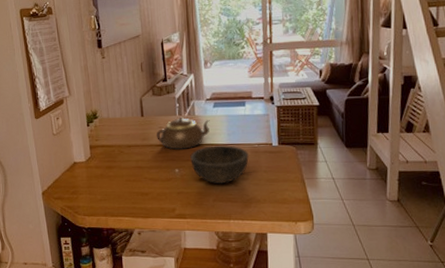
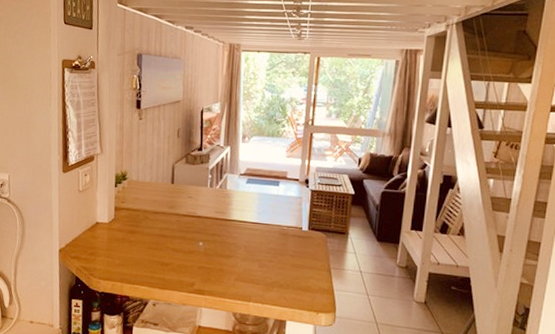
teapot: present [157,117,210,150] -> none [185,188,241,223]
bowl: present [190,144,249,183] -> none [216,222,277,263]

